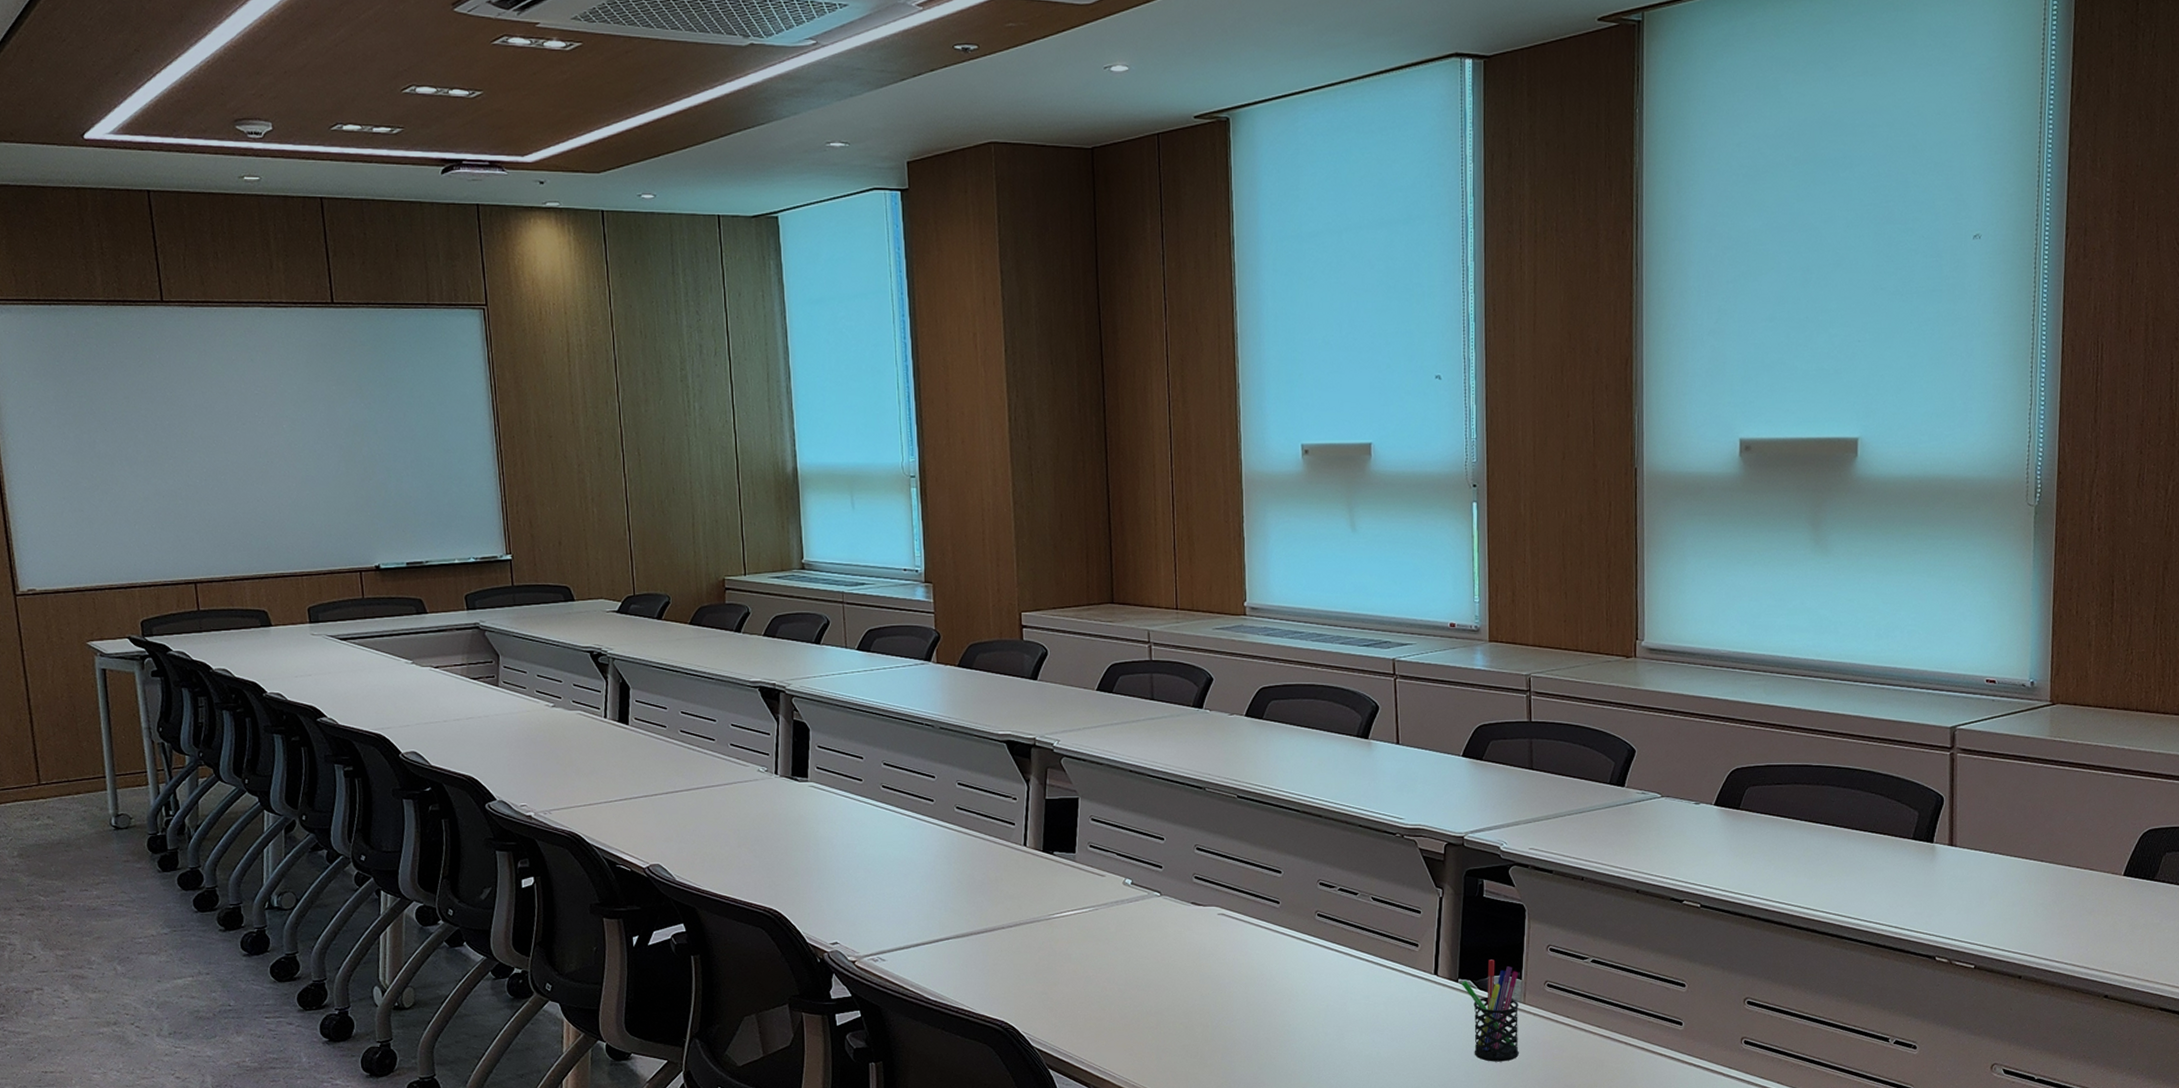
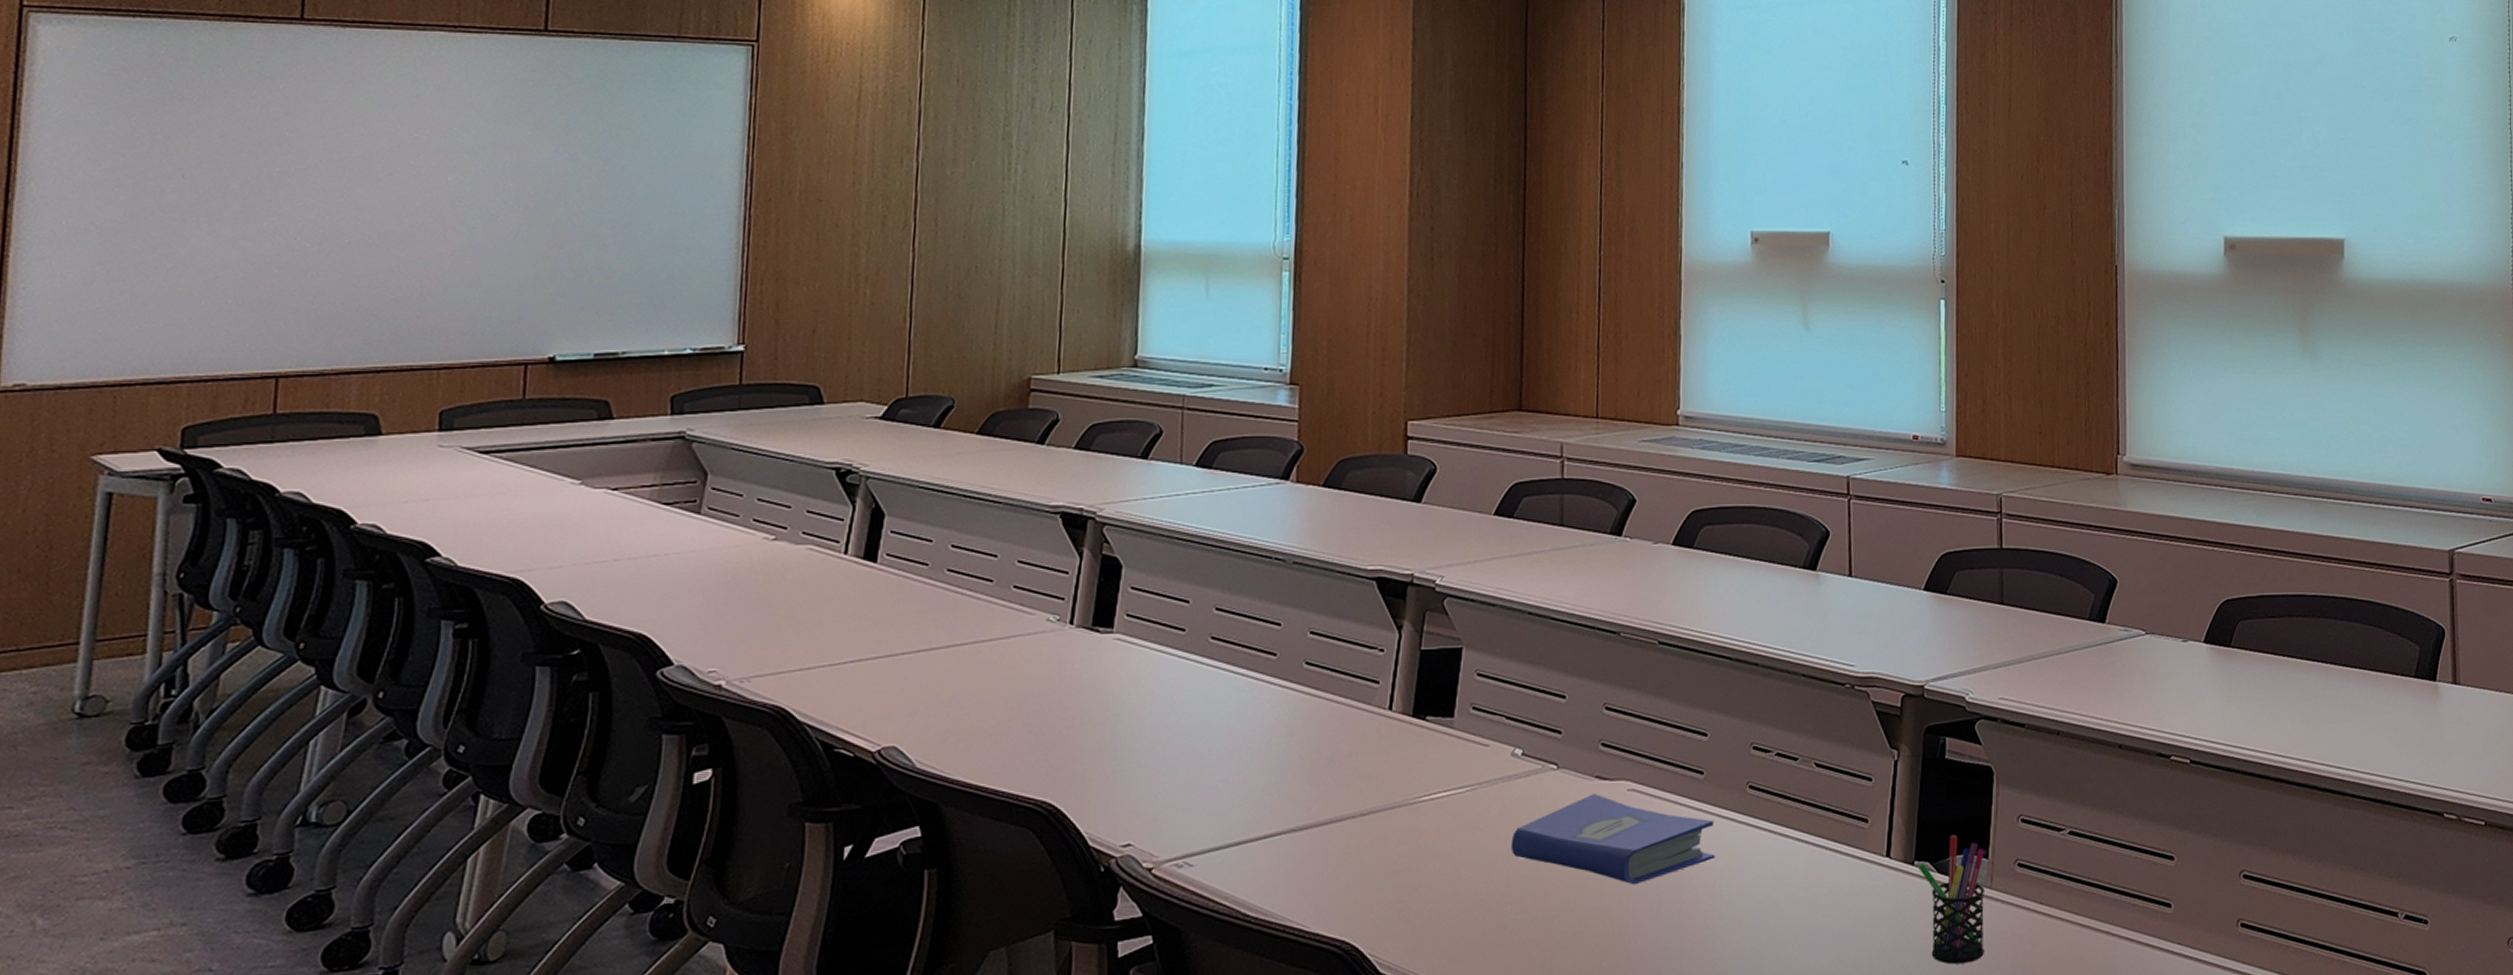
hardcover book: none [1127,916,1292,989] -> present [1510,794,1715,885]

